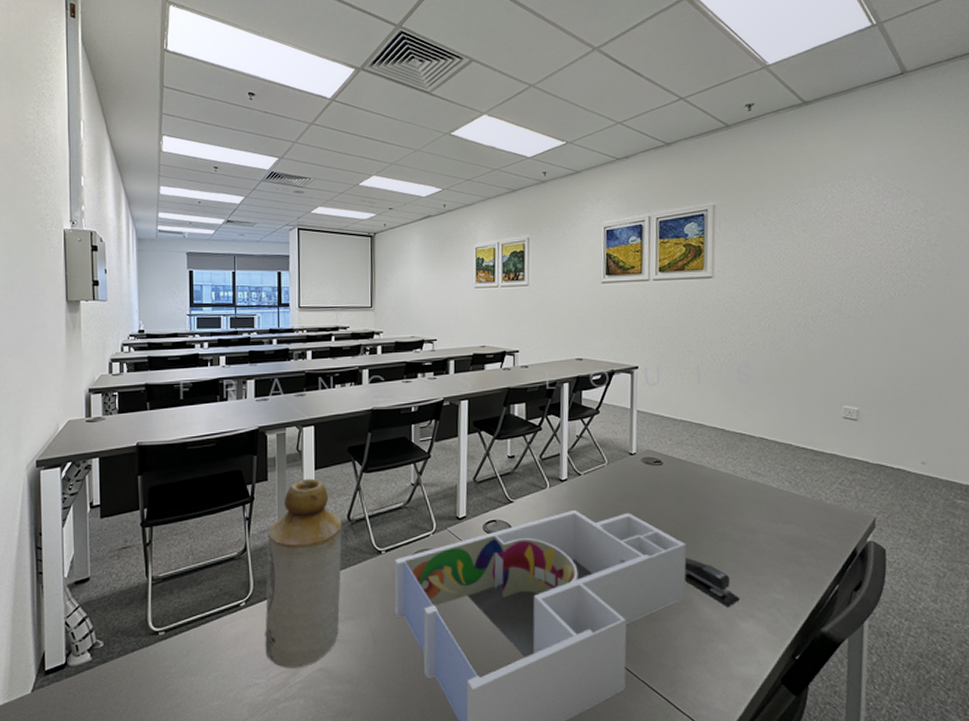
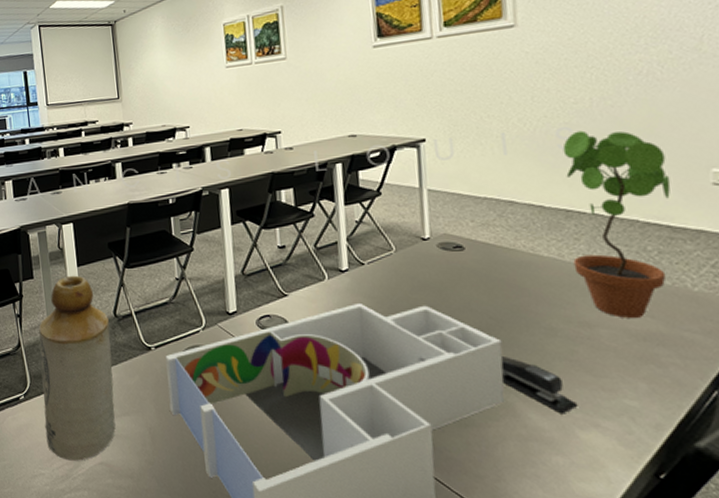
potted plant: none [741,368,815,525] -> present [562,130,671,318]

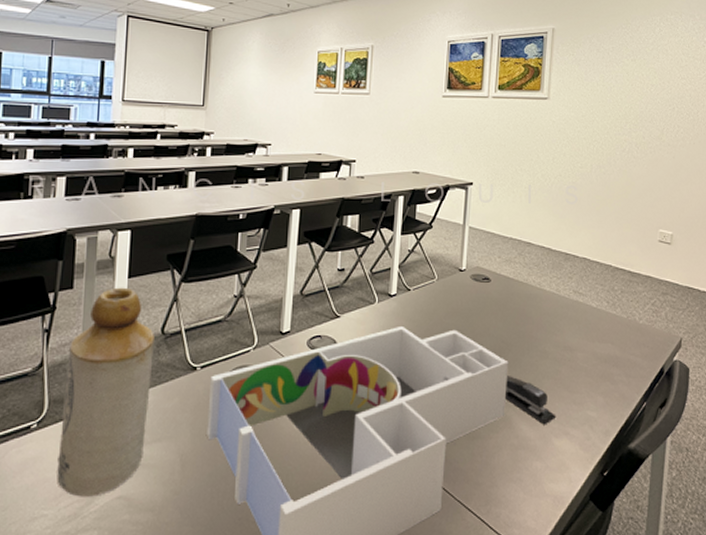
potted plant: present [562,130,671,318] -> none [566,190,634,344]

